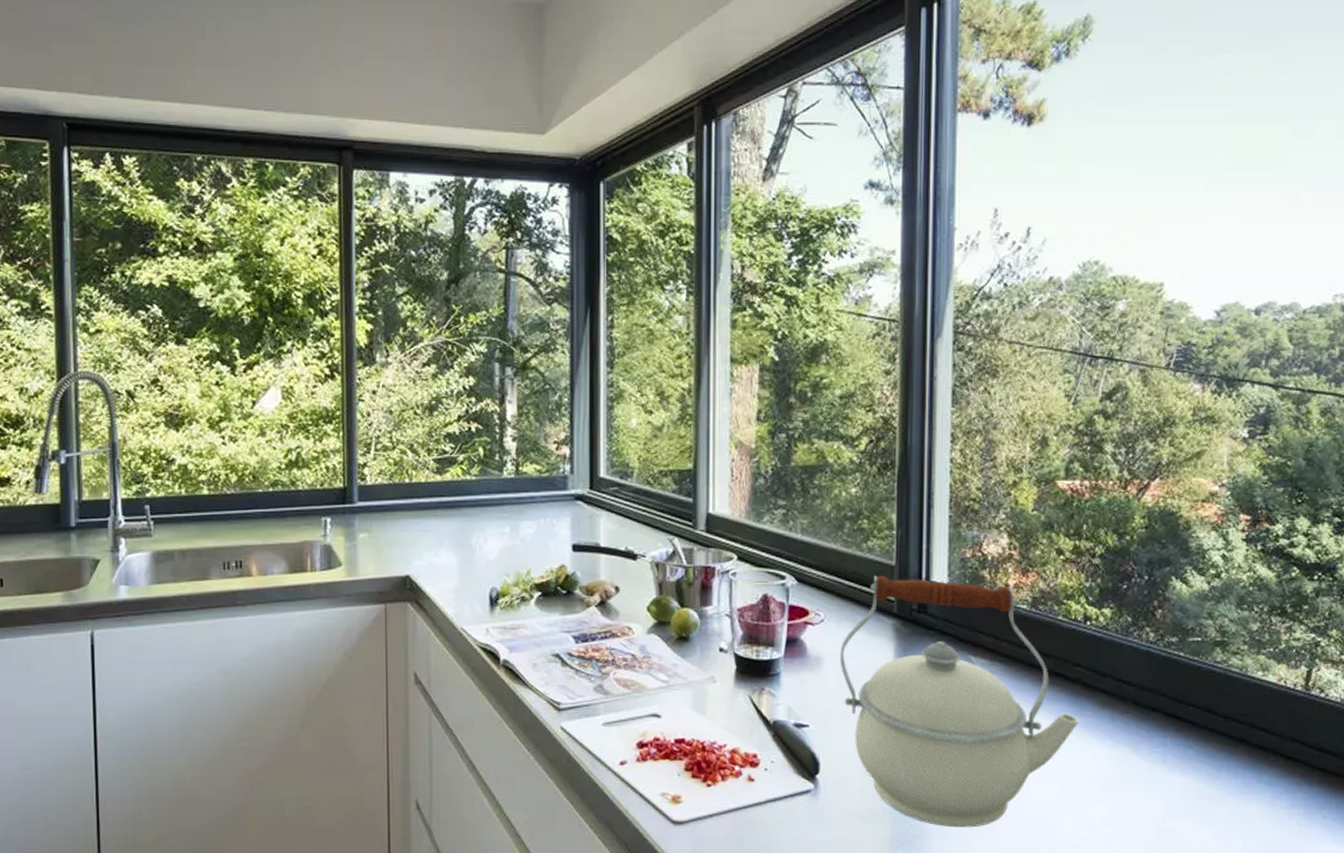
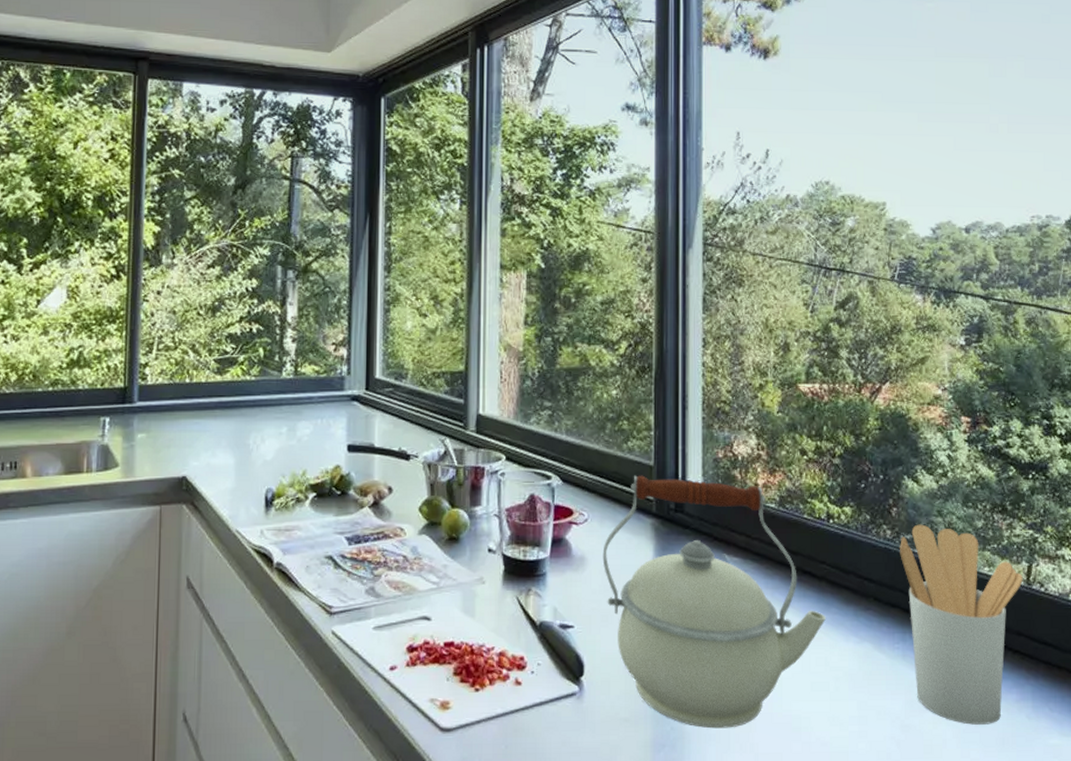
utensil holder: none [1163,627,1301,830] -> present [900,524,1023,725]

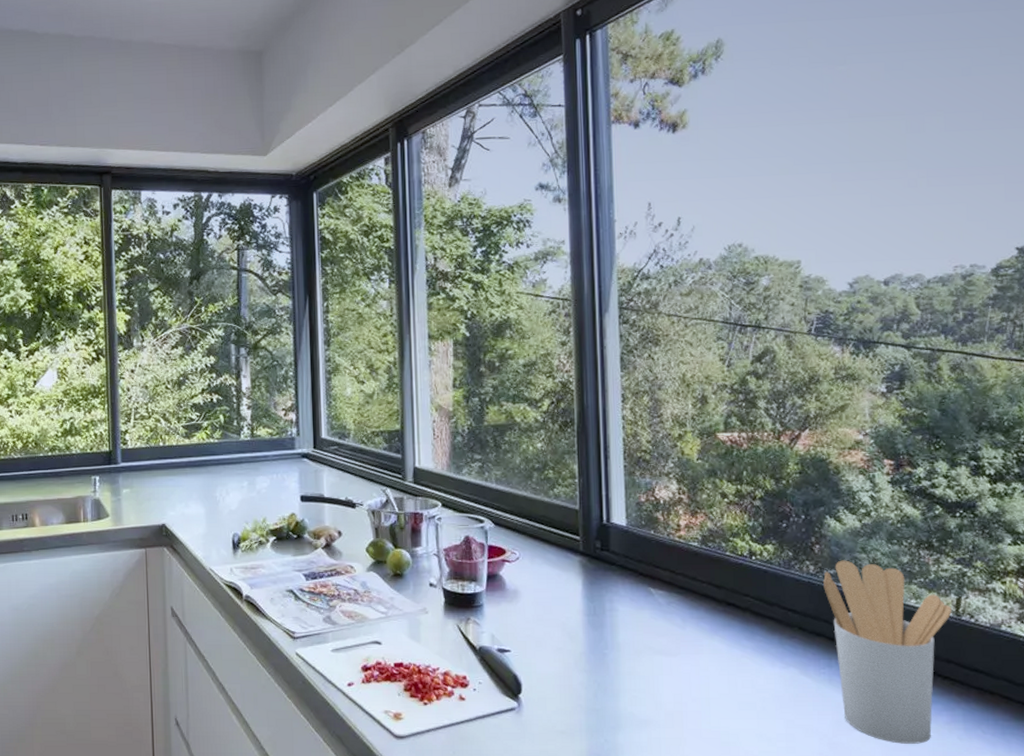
kettle: present [602,475,826,729] -> none [534,518,751,742]

